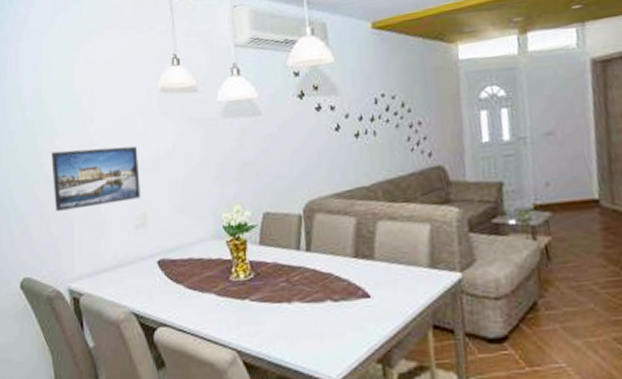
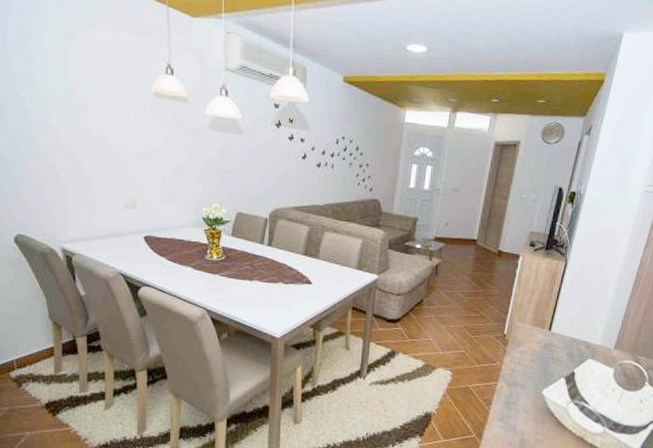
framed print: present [51,145,141,211] -> none [44,130,131,185]

